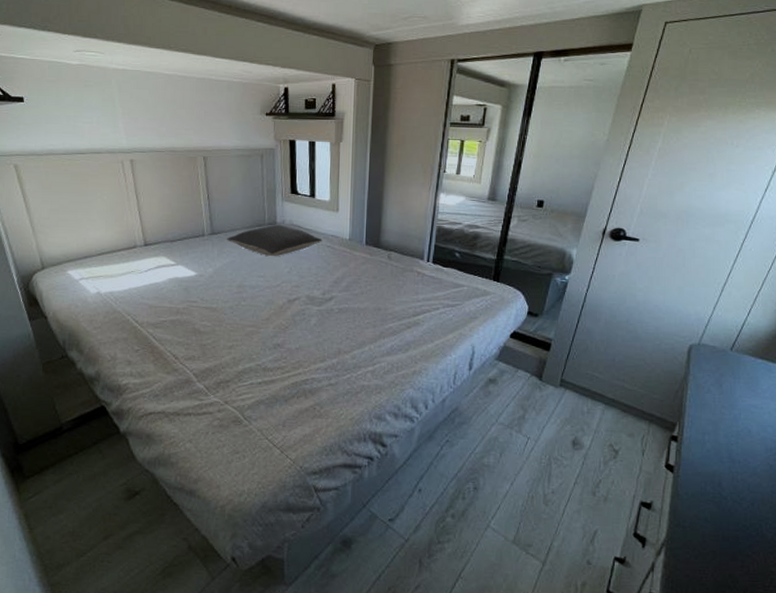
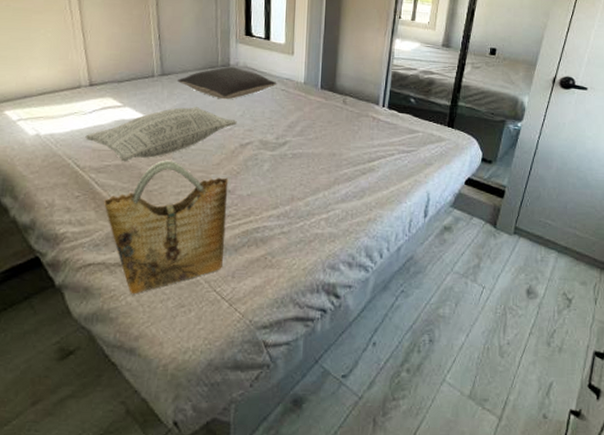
pillow: none [142,264,285,318] -> present [85,107,237,162]
grocery bag: none [162,315,278,441] -> present [104,160,229,295]

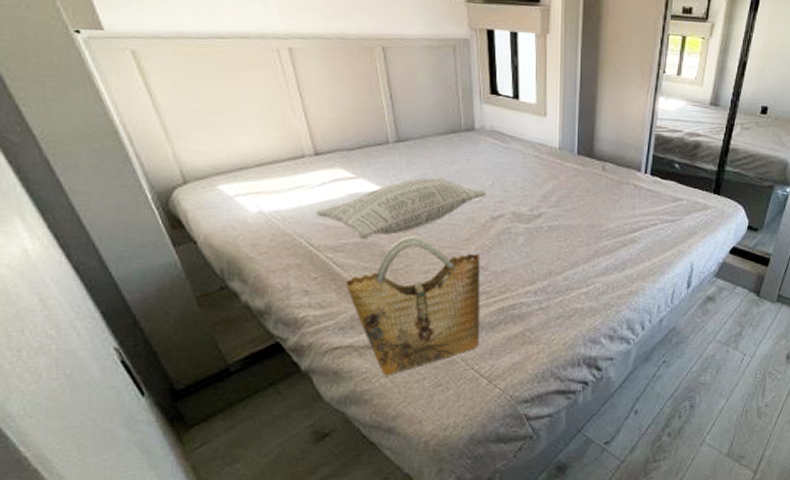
pillow: present [178,66,277,100] -> none [416,130,529,169]

